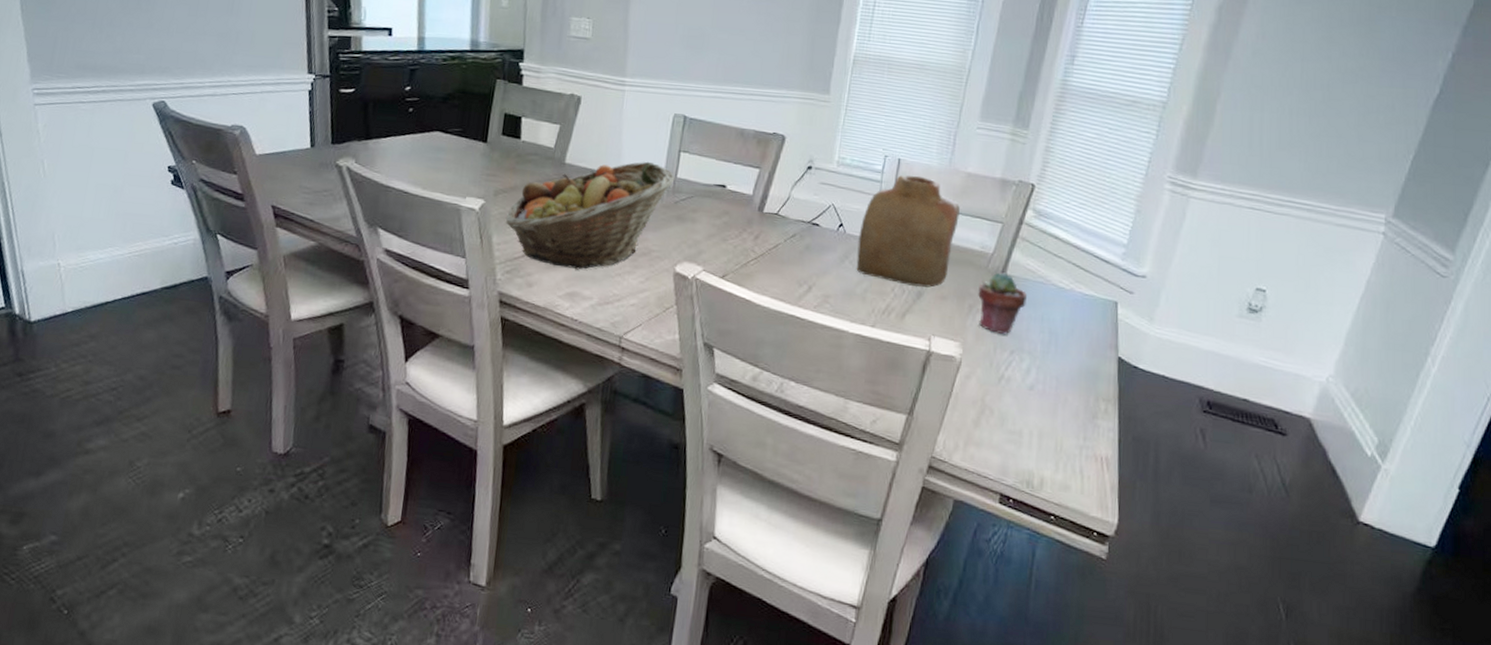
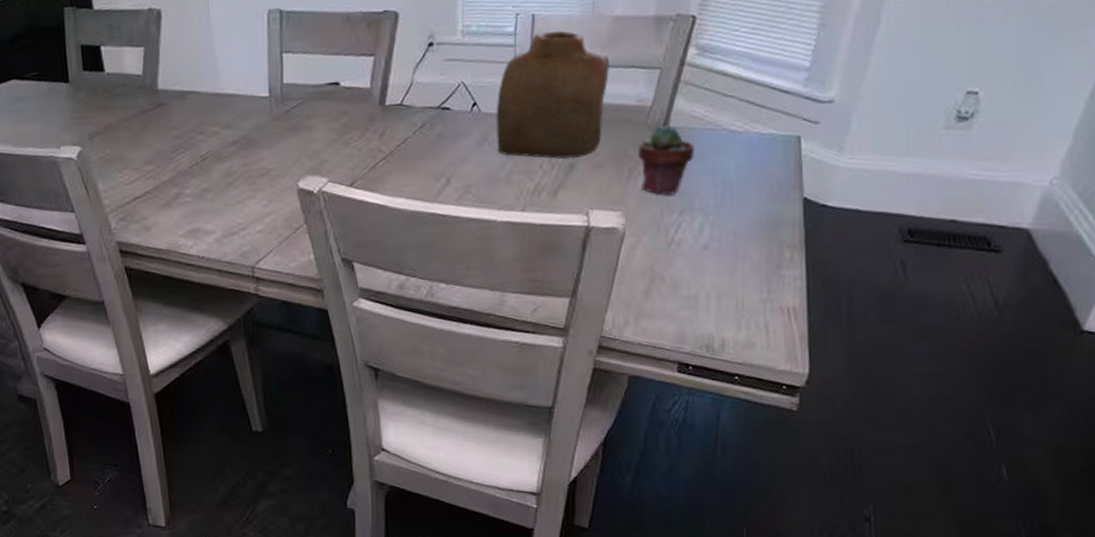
fruit basket: present [505,161,675,270] -> none [107,70,282,205]

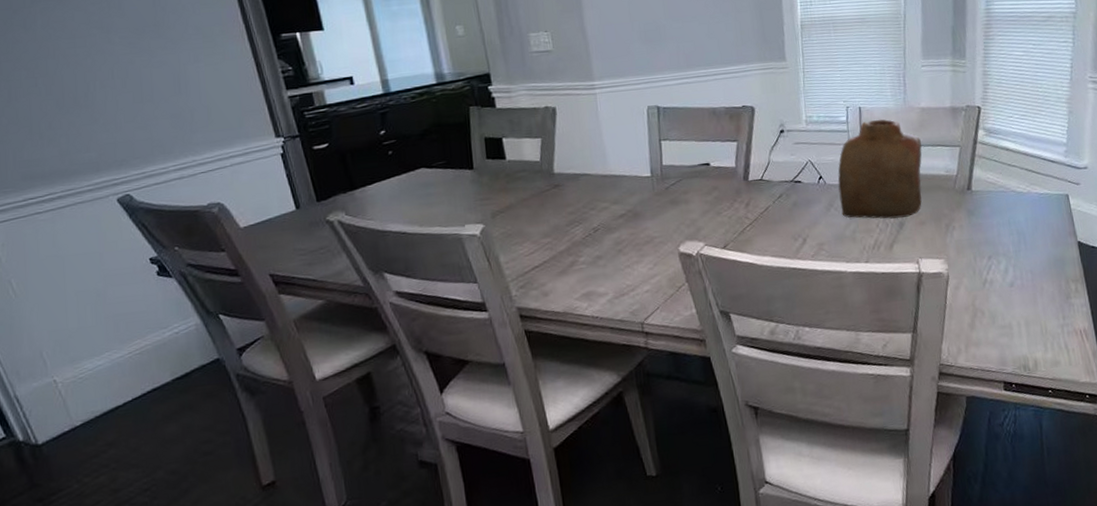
potted succulent: present [638,125,695,195] -> none [950,189,994,244]

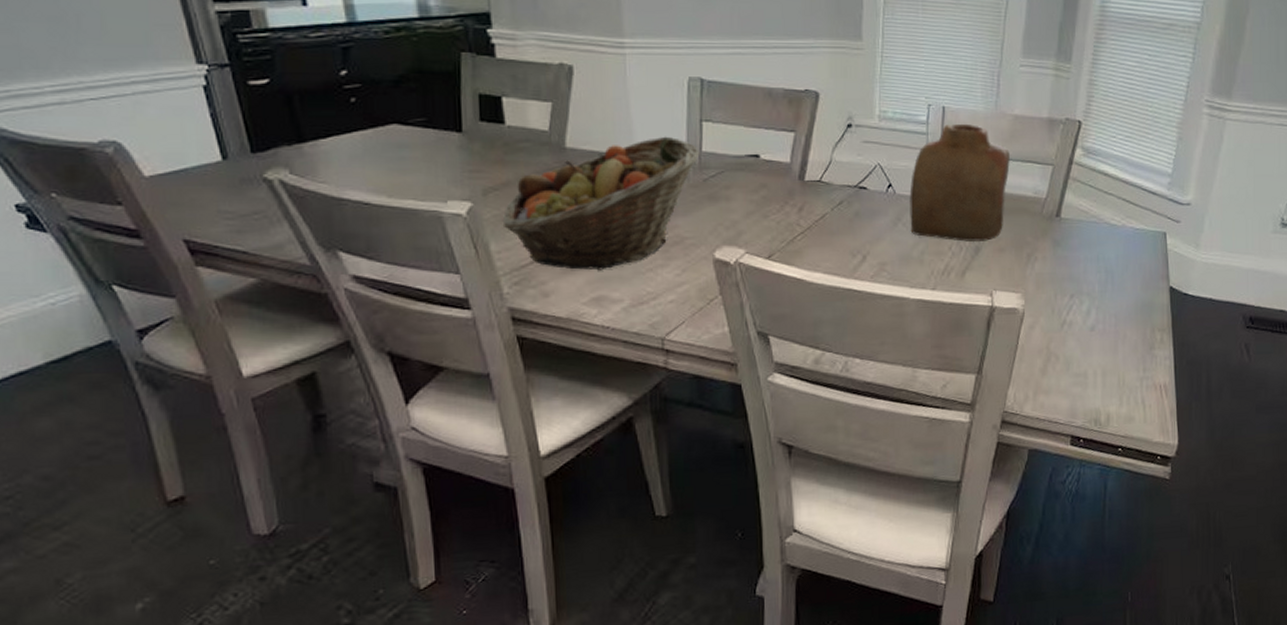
fruit basket: none [508,155,661,272] -> present [502,136,700,271]

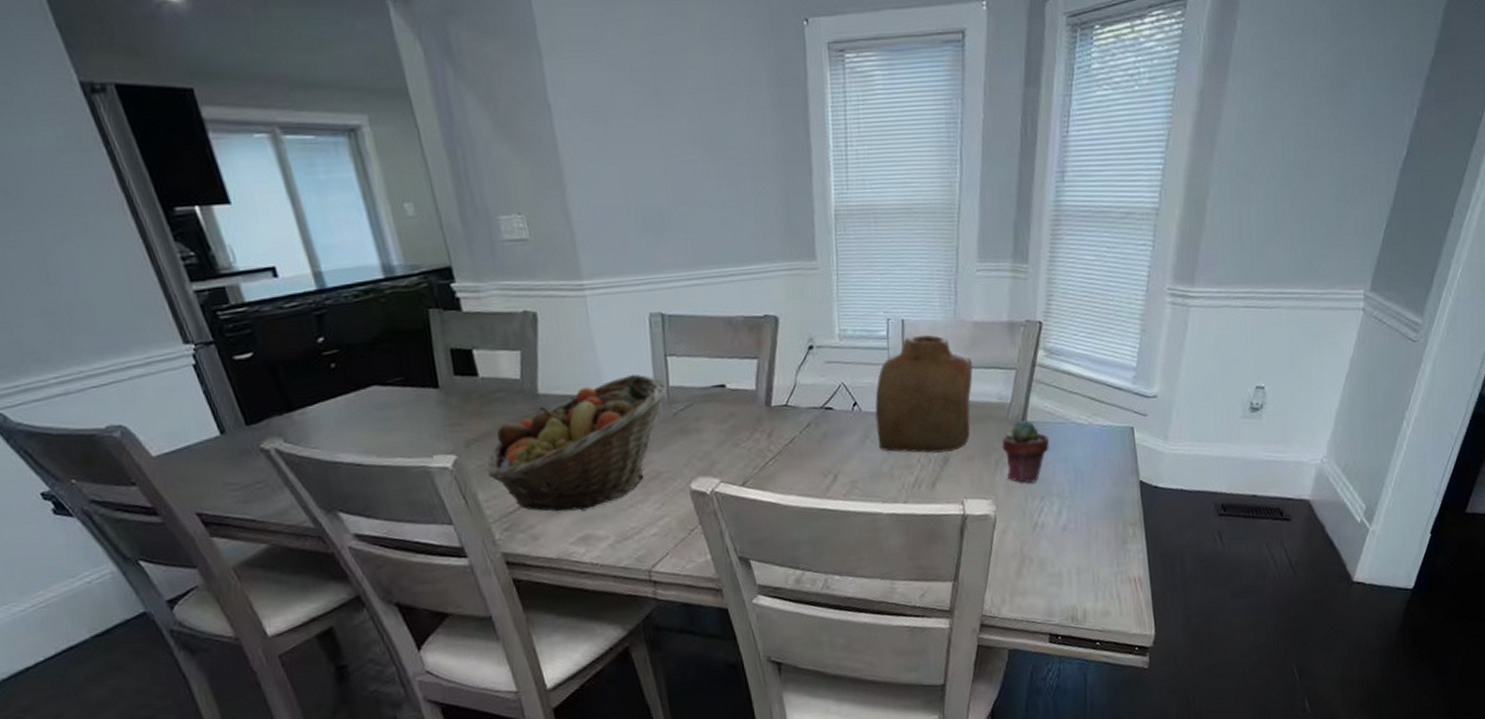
potted succulent: none [1035,216,1083,280] -> present [1002,420,1050,483]

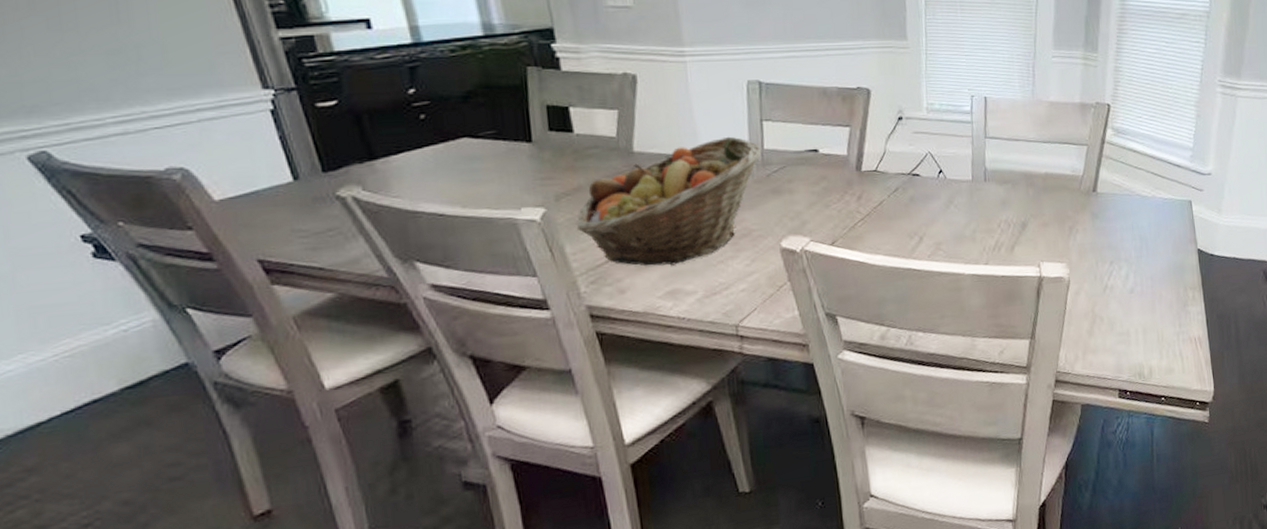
vase: present [875,334,973,454] -> none [959,111,1049,220]
potted succulent: present [1002,420,1050,483] -> none [1075,191,1118,249]

